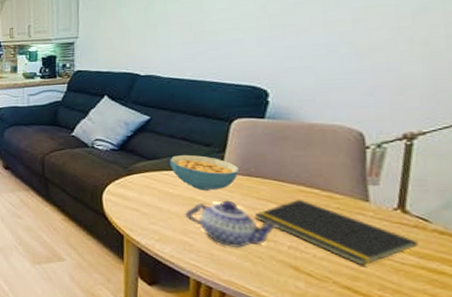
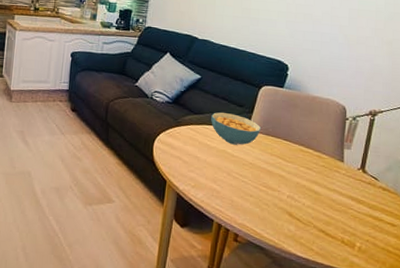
teapot: present [184,200,281,248] -> none [216,154,284,196]
notepad: present [255,199,419,266] -> none [267,156,370,214]

